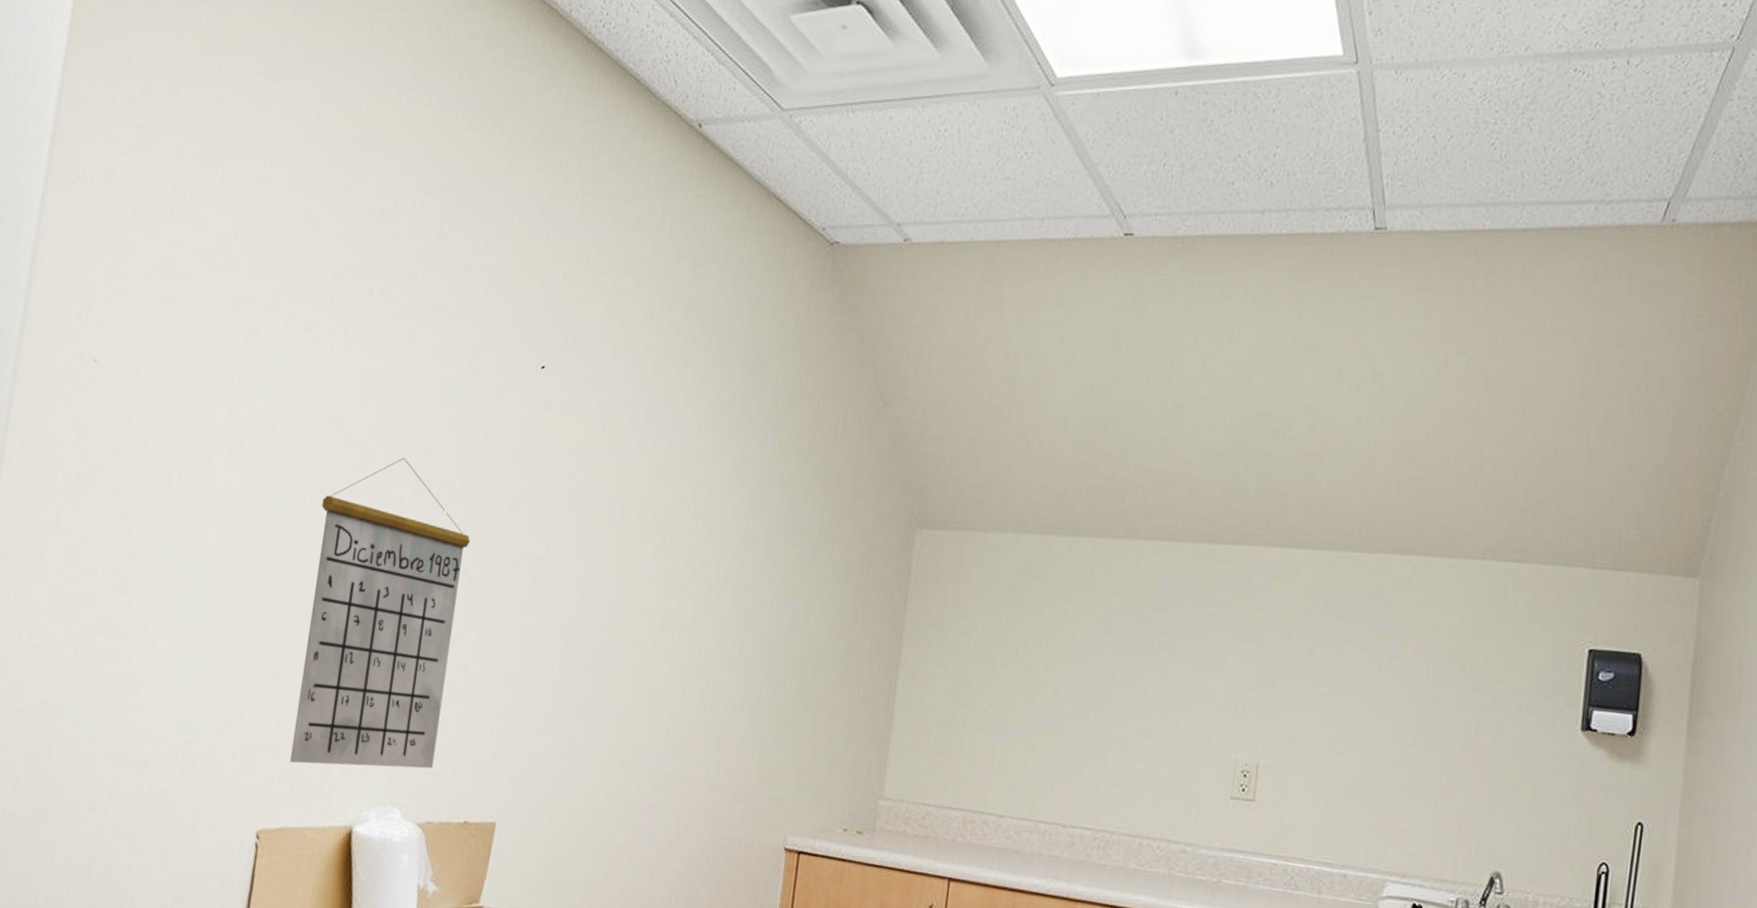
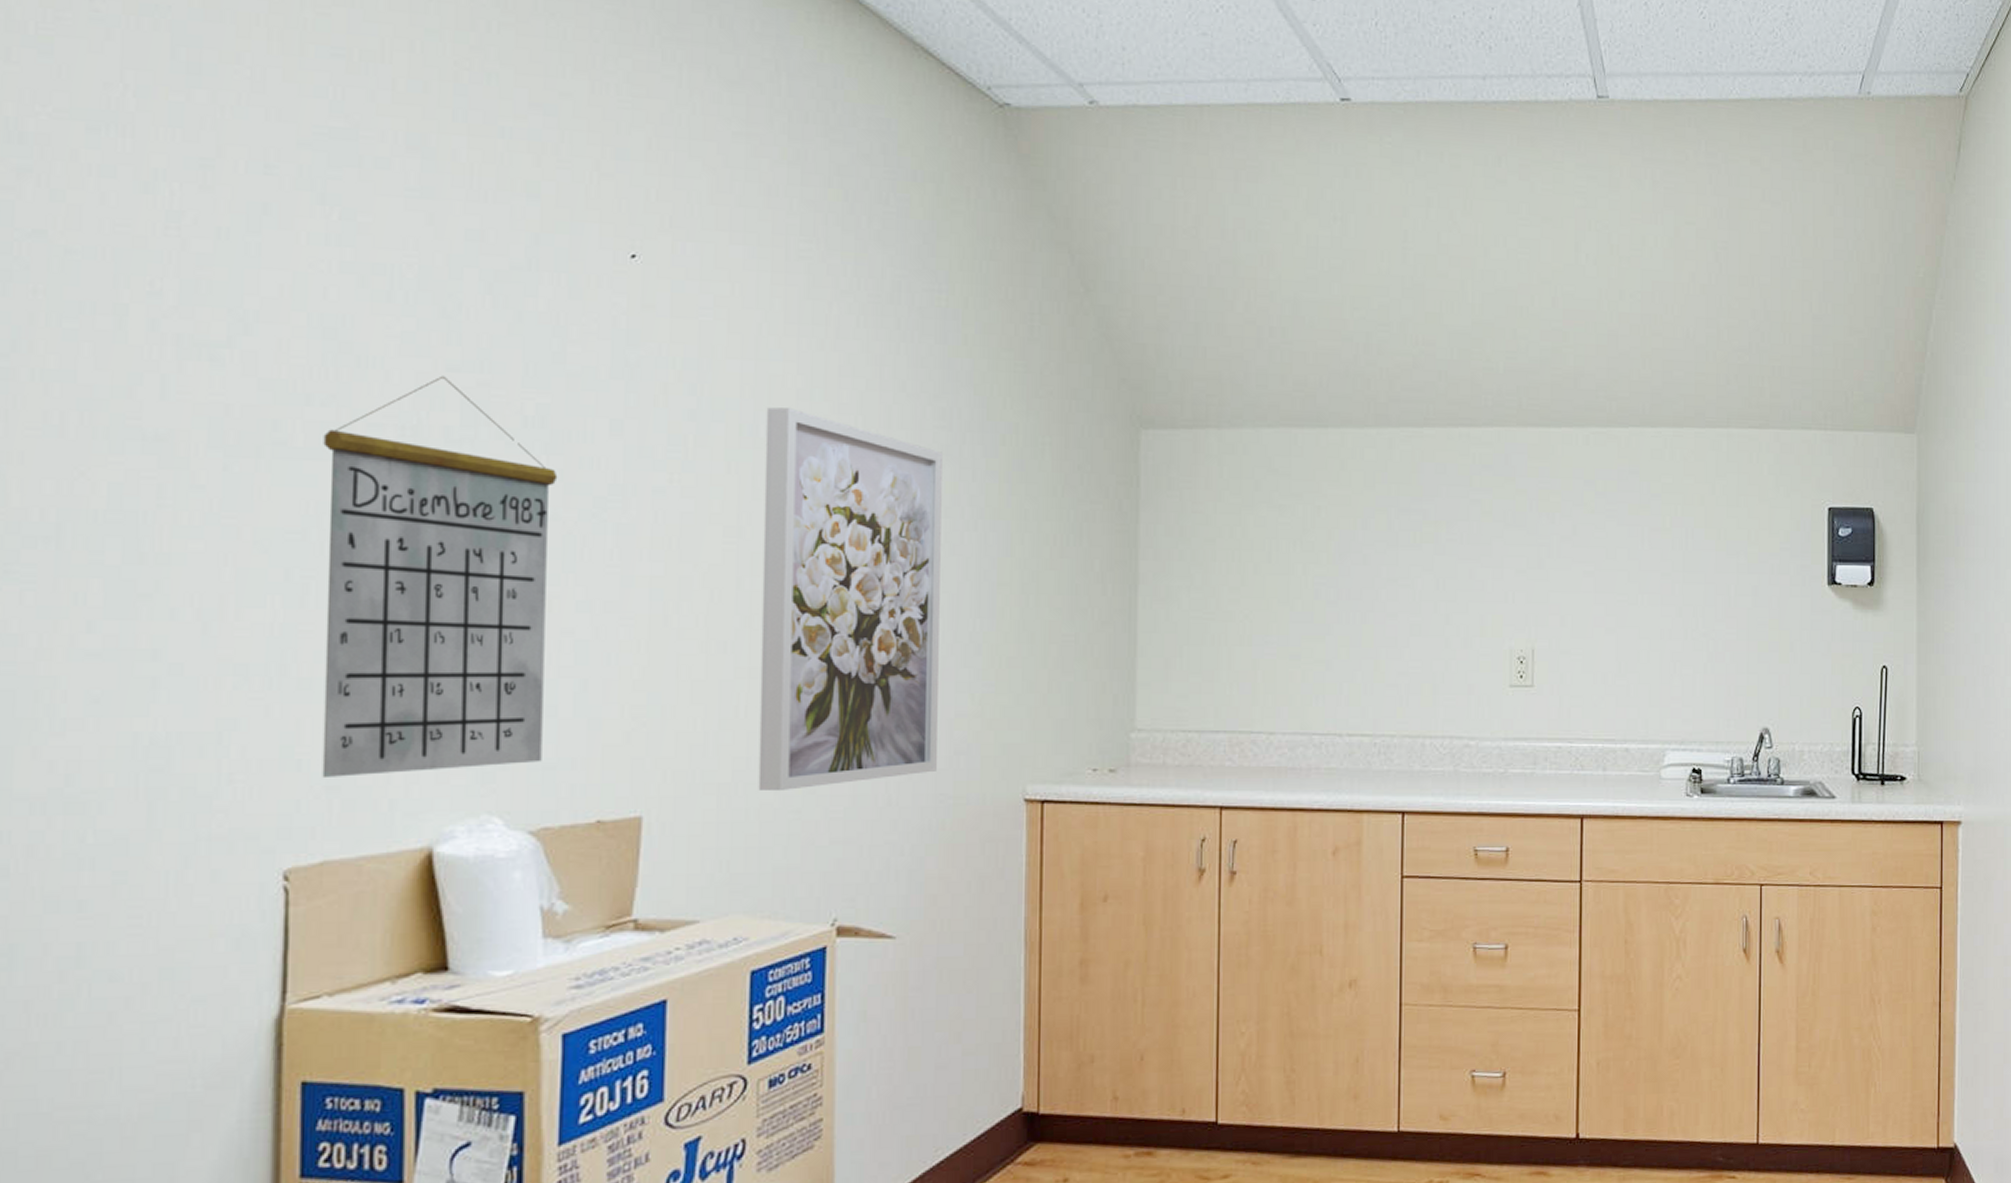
wall art: none [581,494,753,816] -> present [758,407,942,792]

